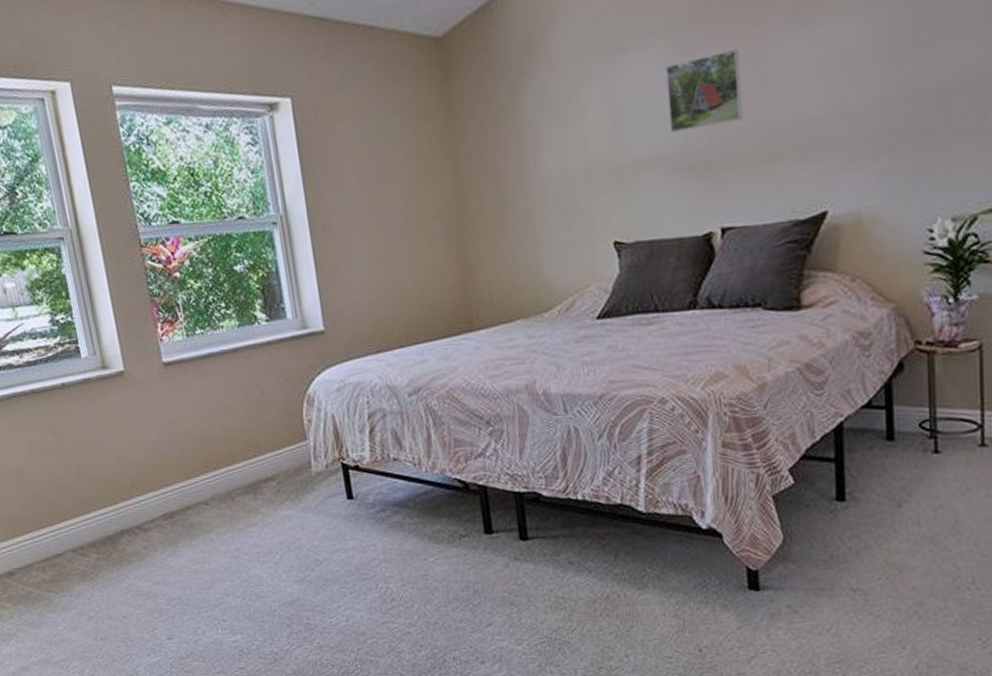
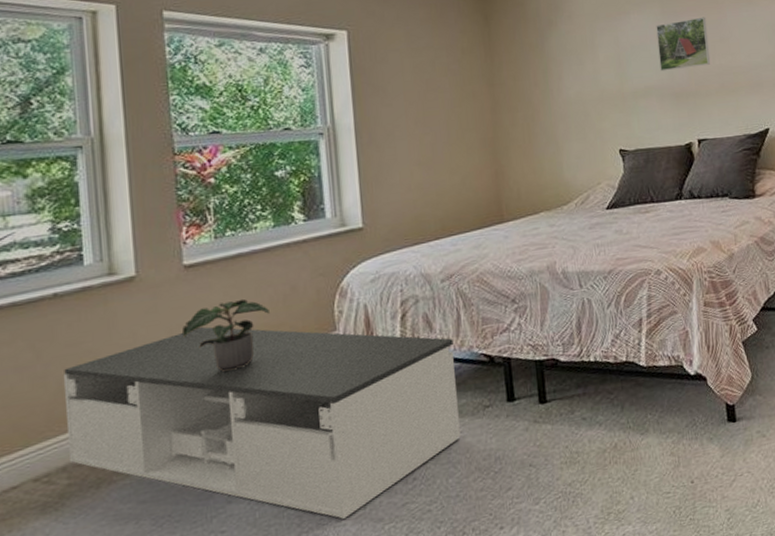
bench: none [80,426,437,627] -> present [62,326,461,519]
potted plant: none [169,400,243,471] -> present [182,299,269,372]

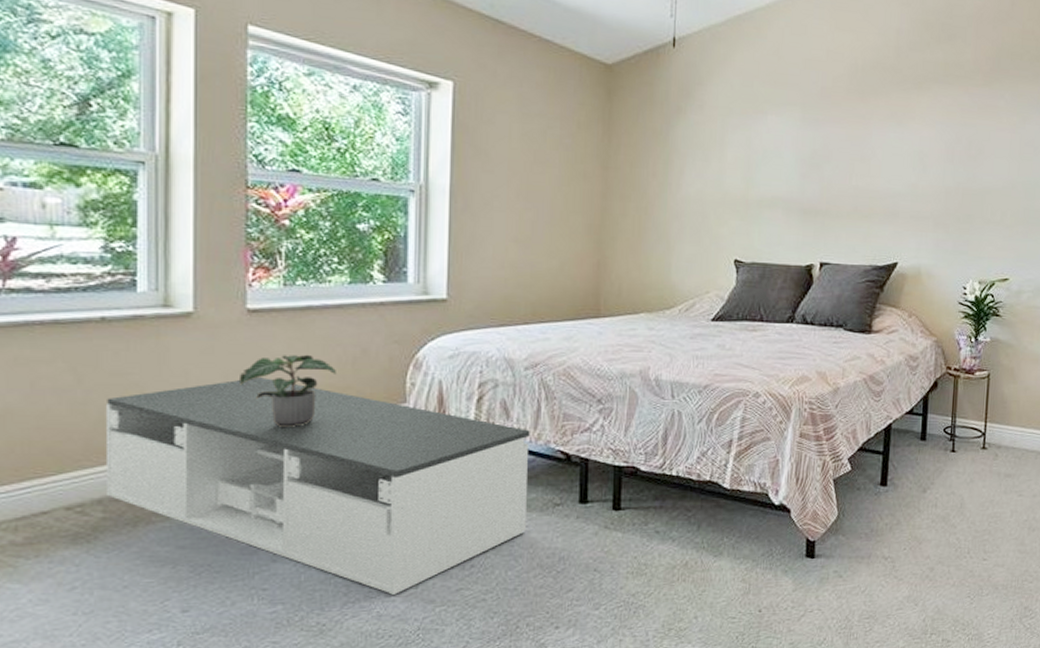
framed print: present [656,17,711,71] -> none [791,130,850,184]

